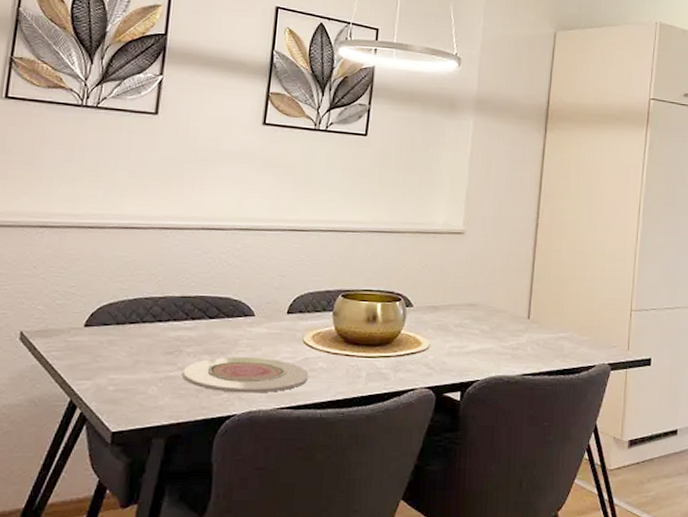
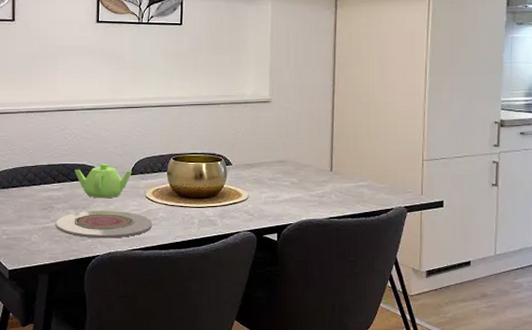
teapot: none [215,297,289,342] -> present [74,163,132,199]

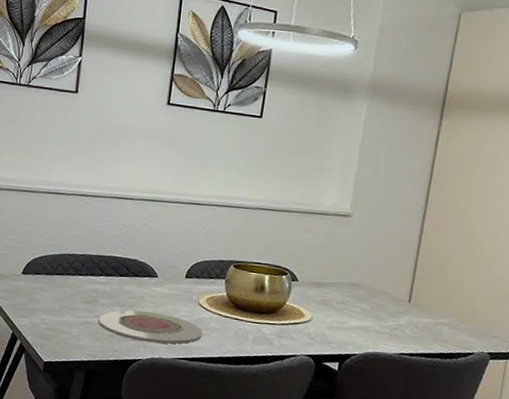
teapot: present [74,163,132,199] -> none [124,261,187,300]

